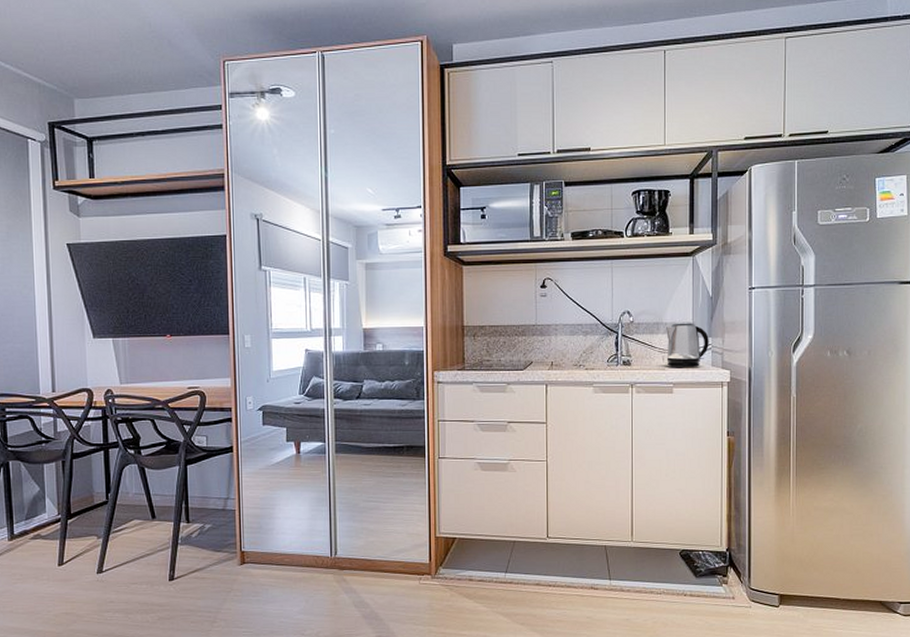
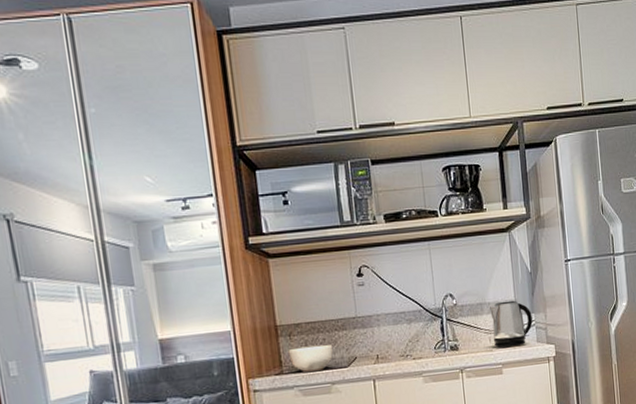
bowl: none [471,347,512,371] -> present [288,344,333,373]

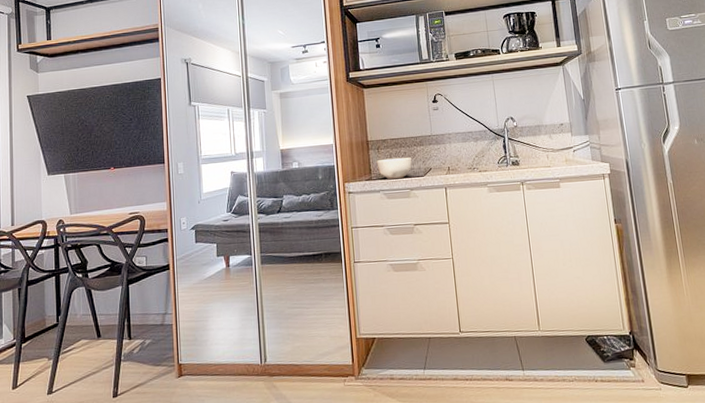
kettle: present [490,300,533,348] -> none [547,123,587,165]

